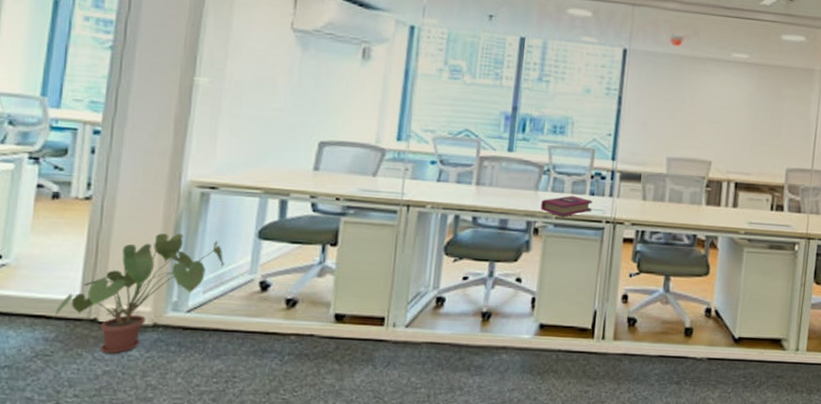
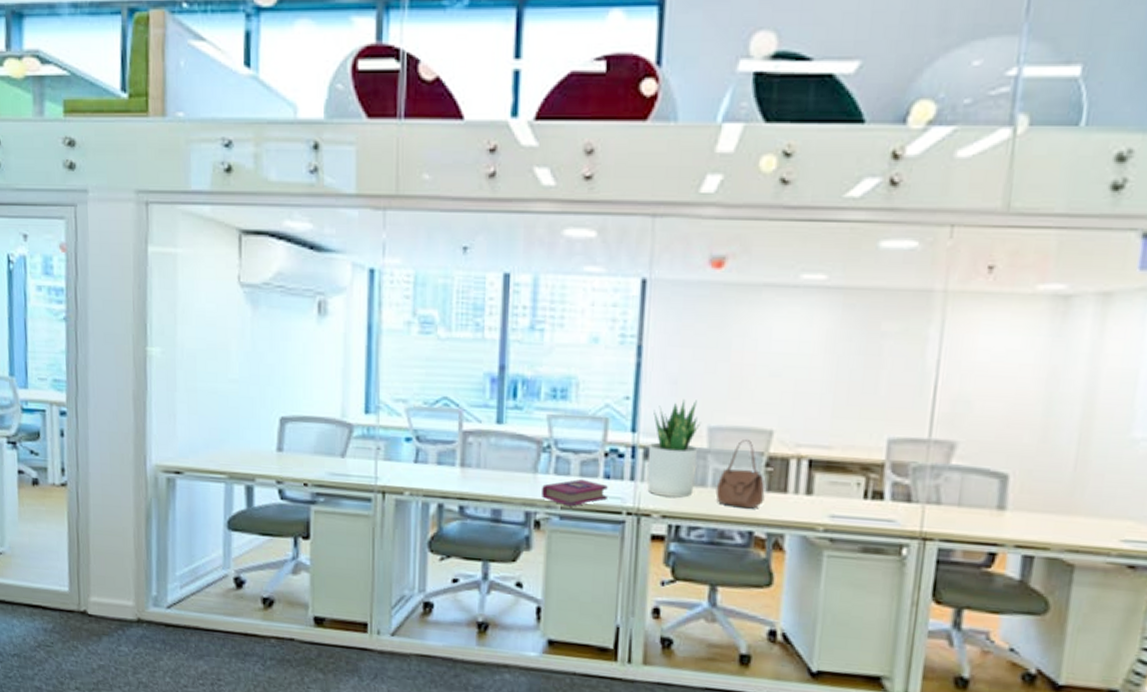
house plant: present [54,233,225,354] -> none [49,522,198,649]
planter: none [622,137,663,210] -> present [647,399,702,498]
handbag: none [671,167,706,218] -> present [715,440,765,509]

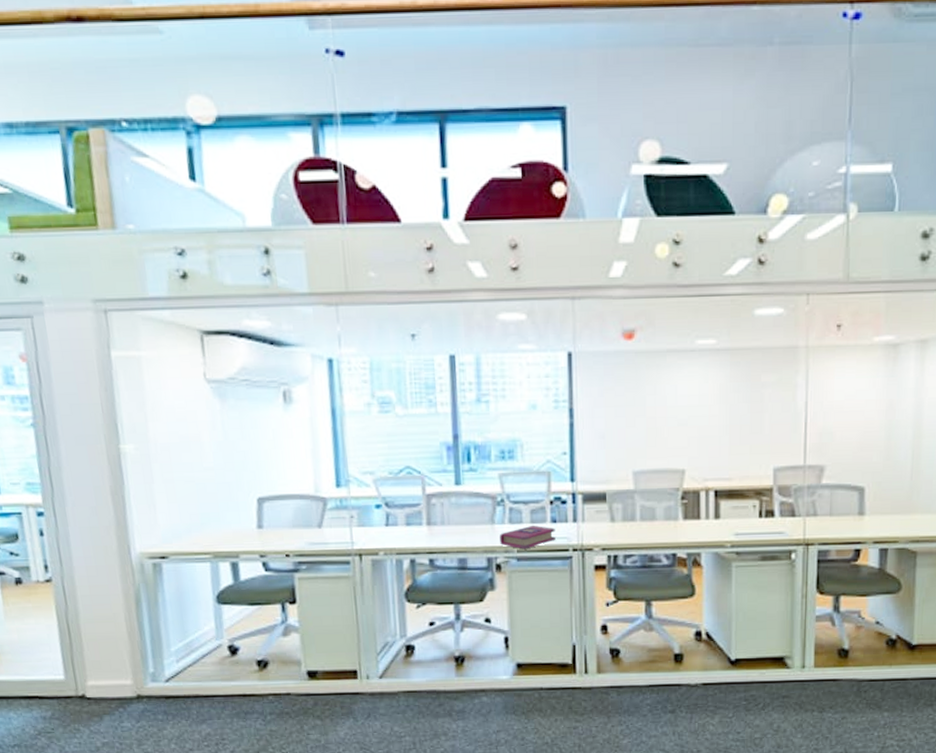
planter: present [647,399,702,498] -> none [586,450,627,533]
handbag: present [715,440,765,509] -> none [643,479,683,535]

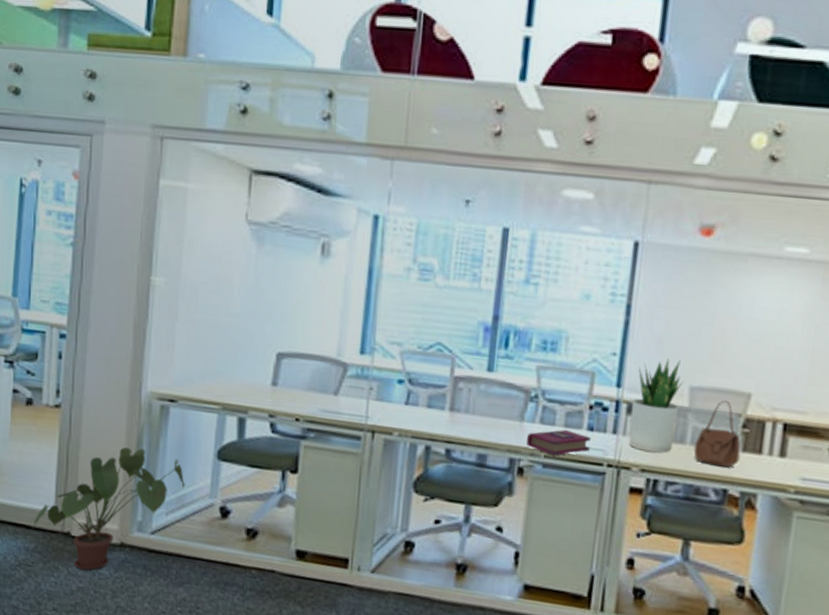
house plant: none [45,606,191,727] -> present [33,447,186,571]
planter: none [586,450,627,533] -> present [628,358,684,454]
handbag: none [643,479,683,535] -> present [693,401,741,467]

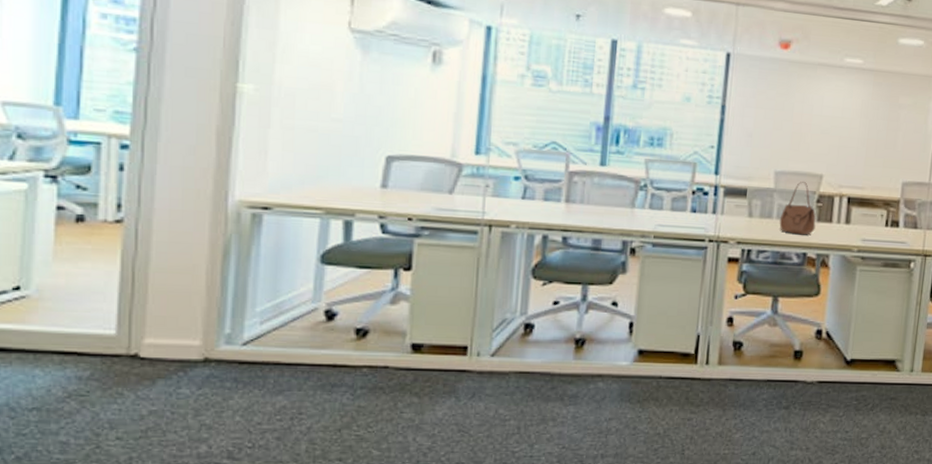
house plant: present [33,447,186,571] -> none [87,259,284,393]
book: present [527,429,591,456] -> none [638,212,694,236]
planter: present [628,358,684,454] -> none [726,149,770,227]

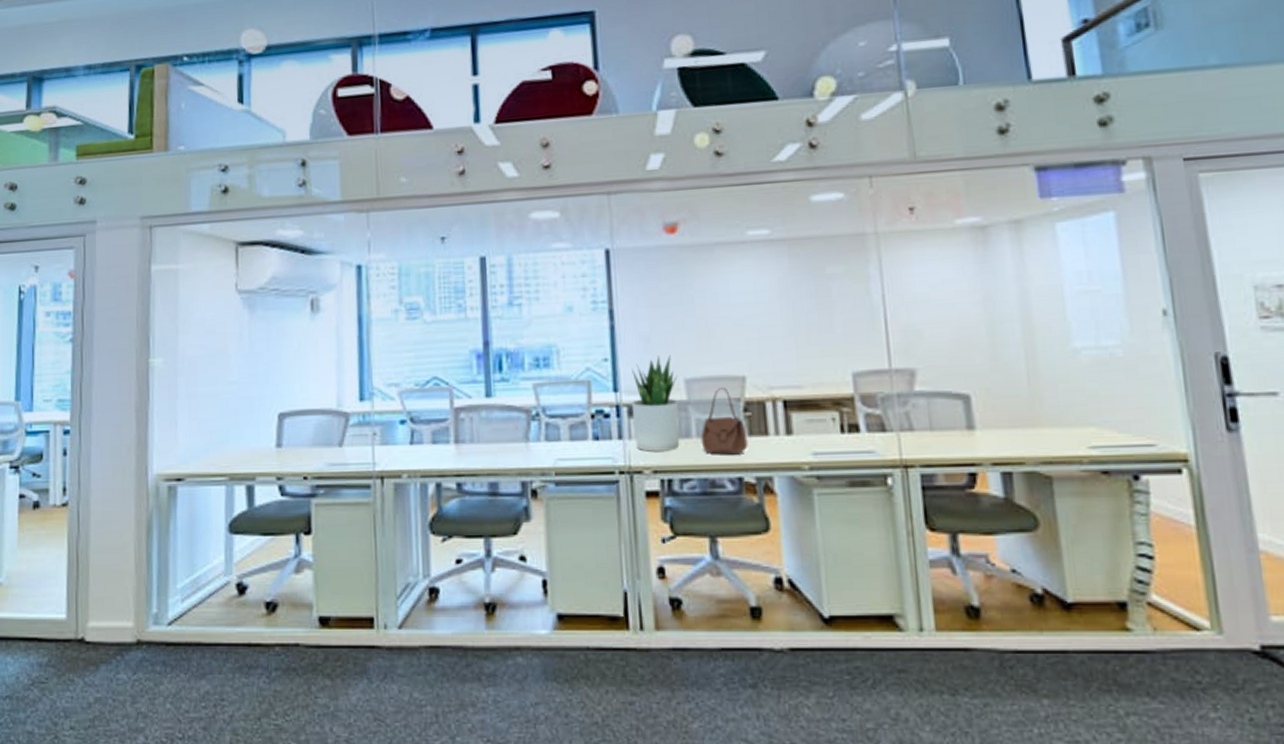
planter: none [726,149,770,227] -> present [631,355,680,452]

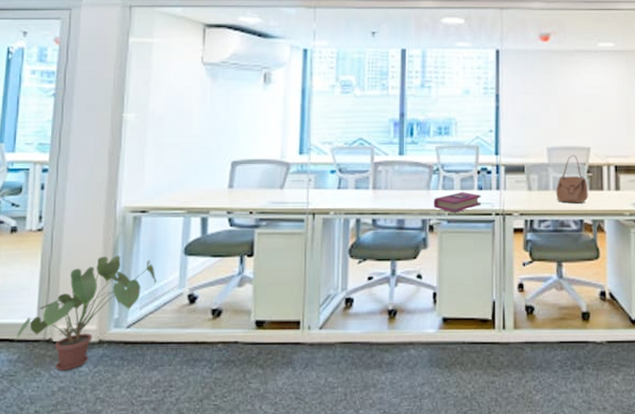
house plant: none [45,535,200,678] -> present [16,255,157,371]
book: none [535,442,599,472] -> present [434,191,481,213]
planter: present [631,355,680,452] -> none [508,130,543,199]

